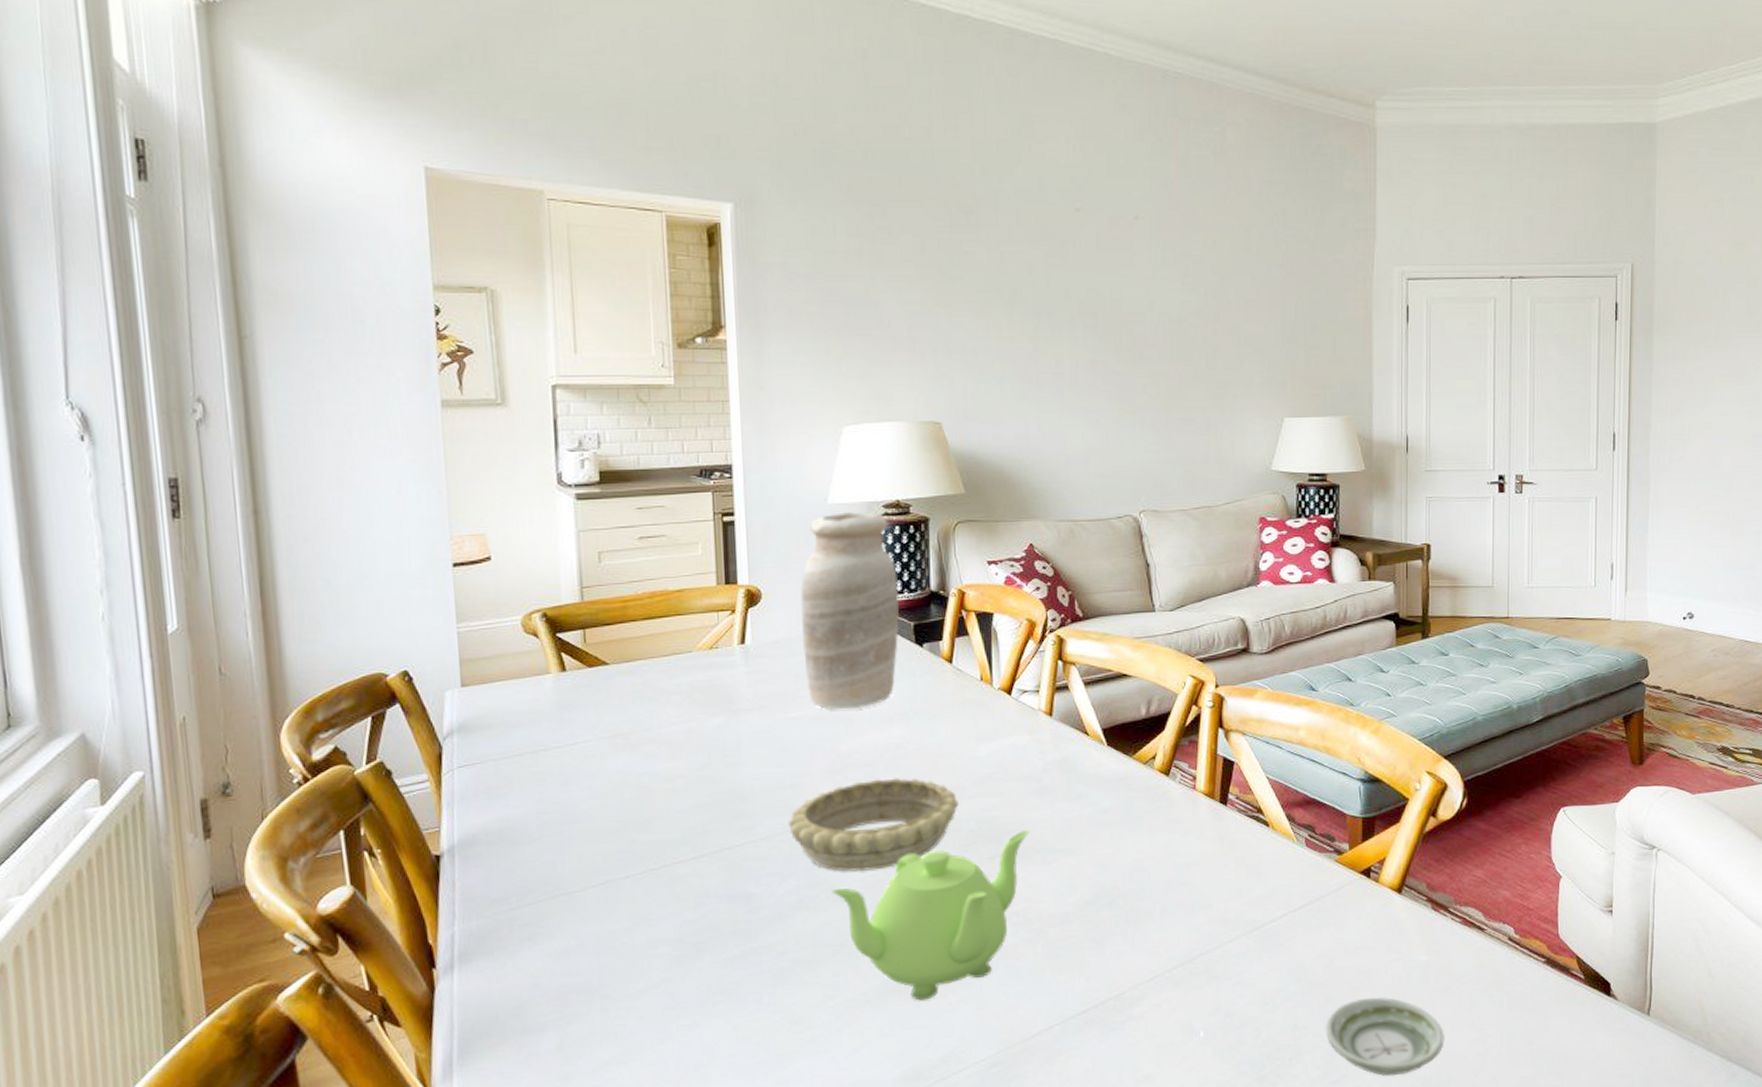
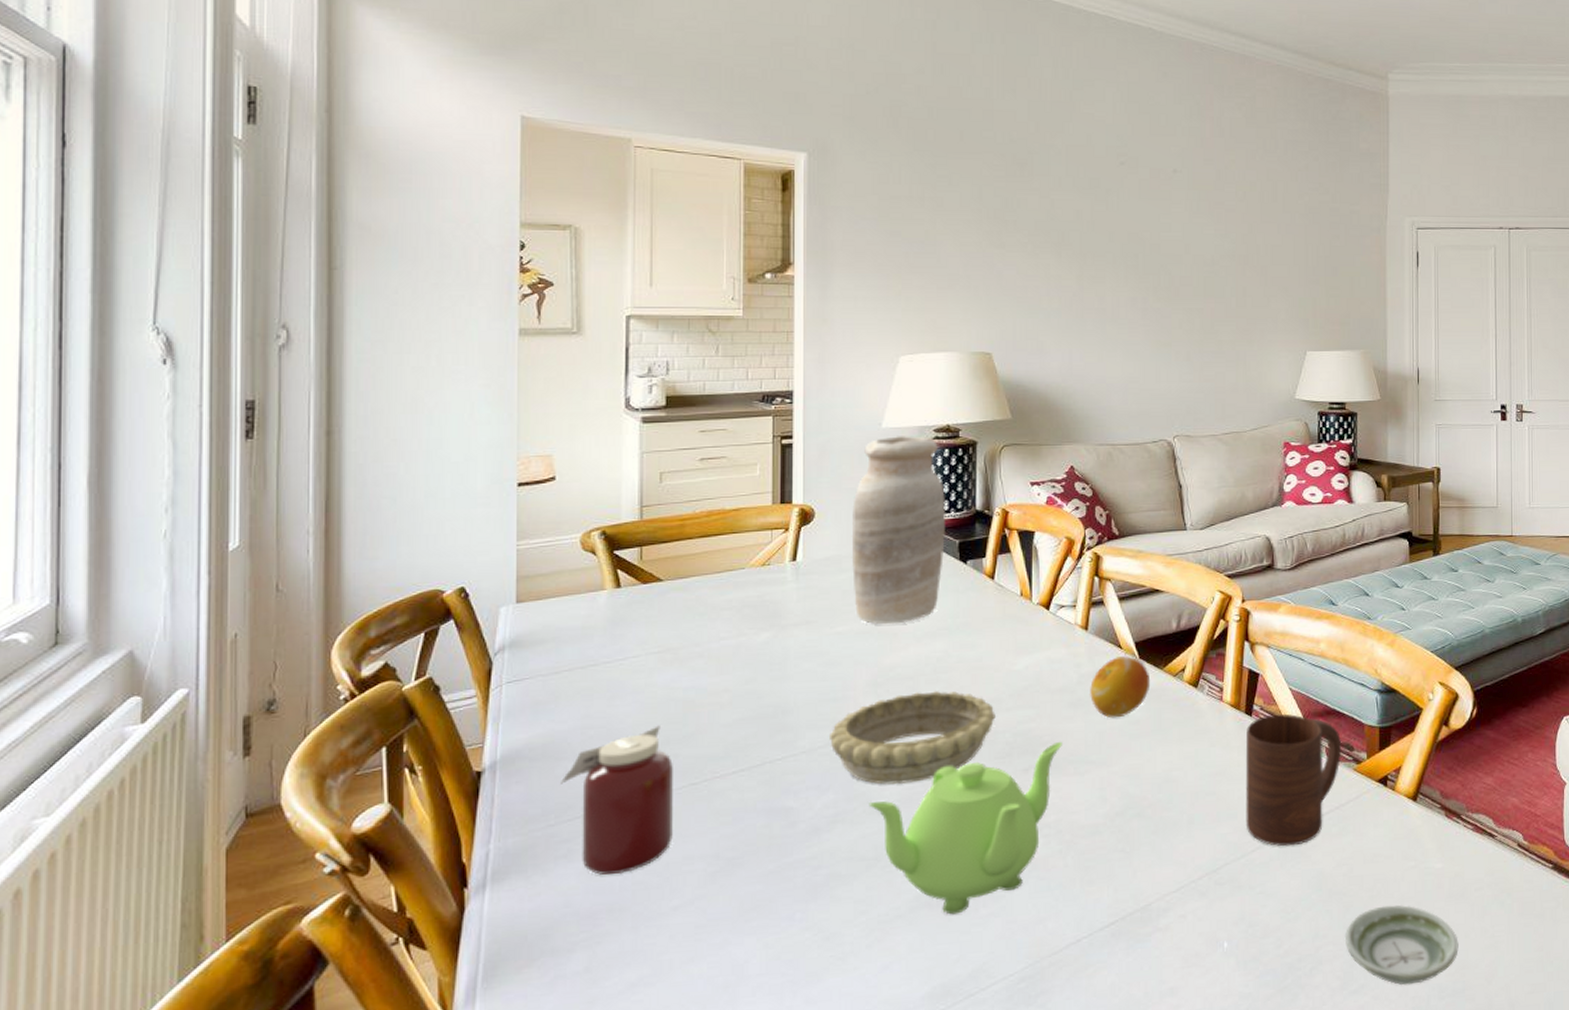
jar: none [519,811,636,958] -> present [559,725,673,875]
fruit: none [1056,743,1120,807] -> present [1090,656,1151,719]
cup: none [1220,803,1323,938] -> present [1245,713,1342,847]

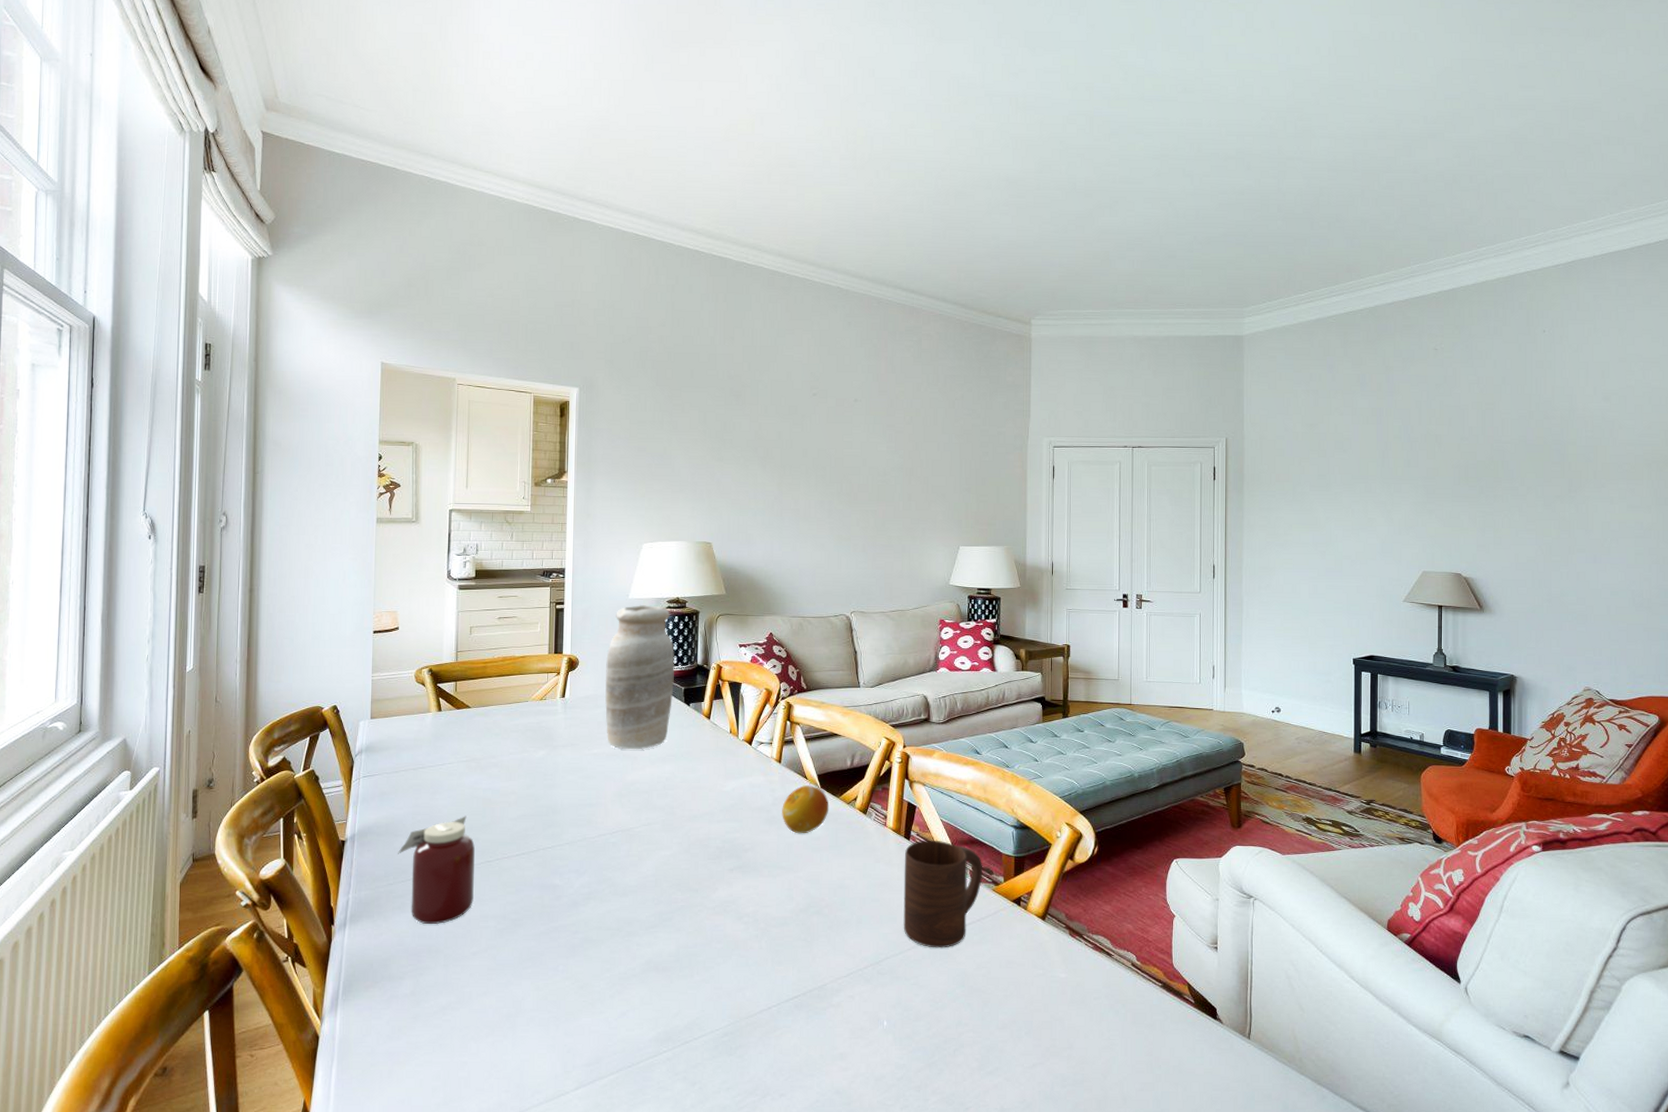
decorative bowl: present [830,690,996,785] -> none [586,802,709,874]
teapot: present [869,741,1062,915] -> none [613,849,760,978]
saucer: present [1344,905,1459,986] -> none [982,1004,1079,1072]

